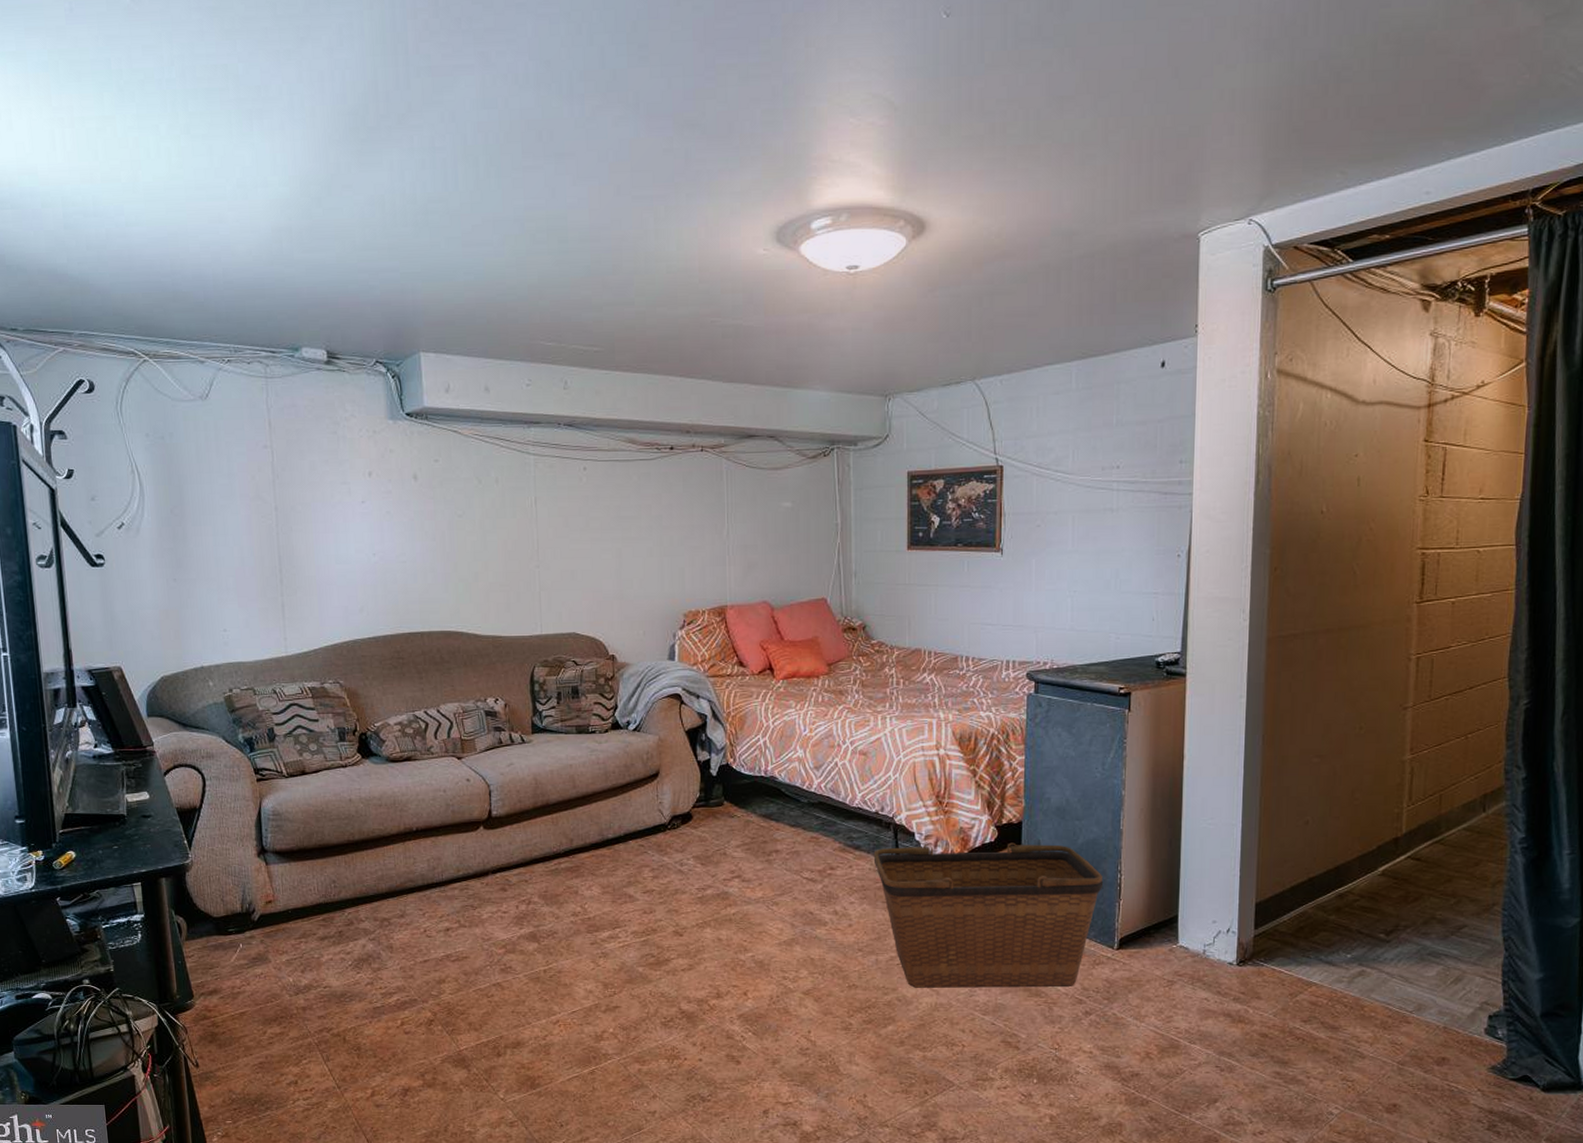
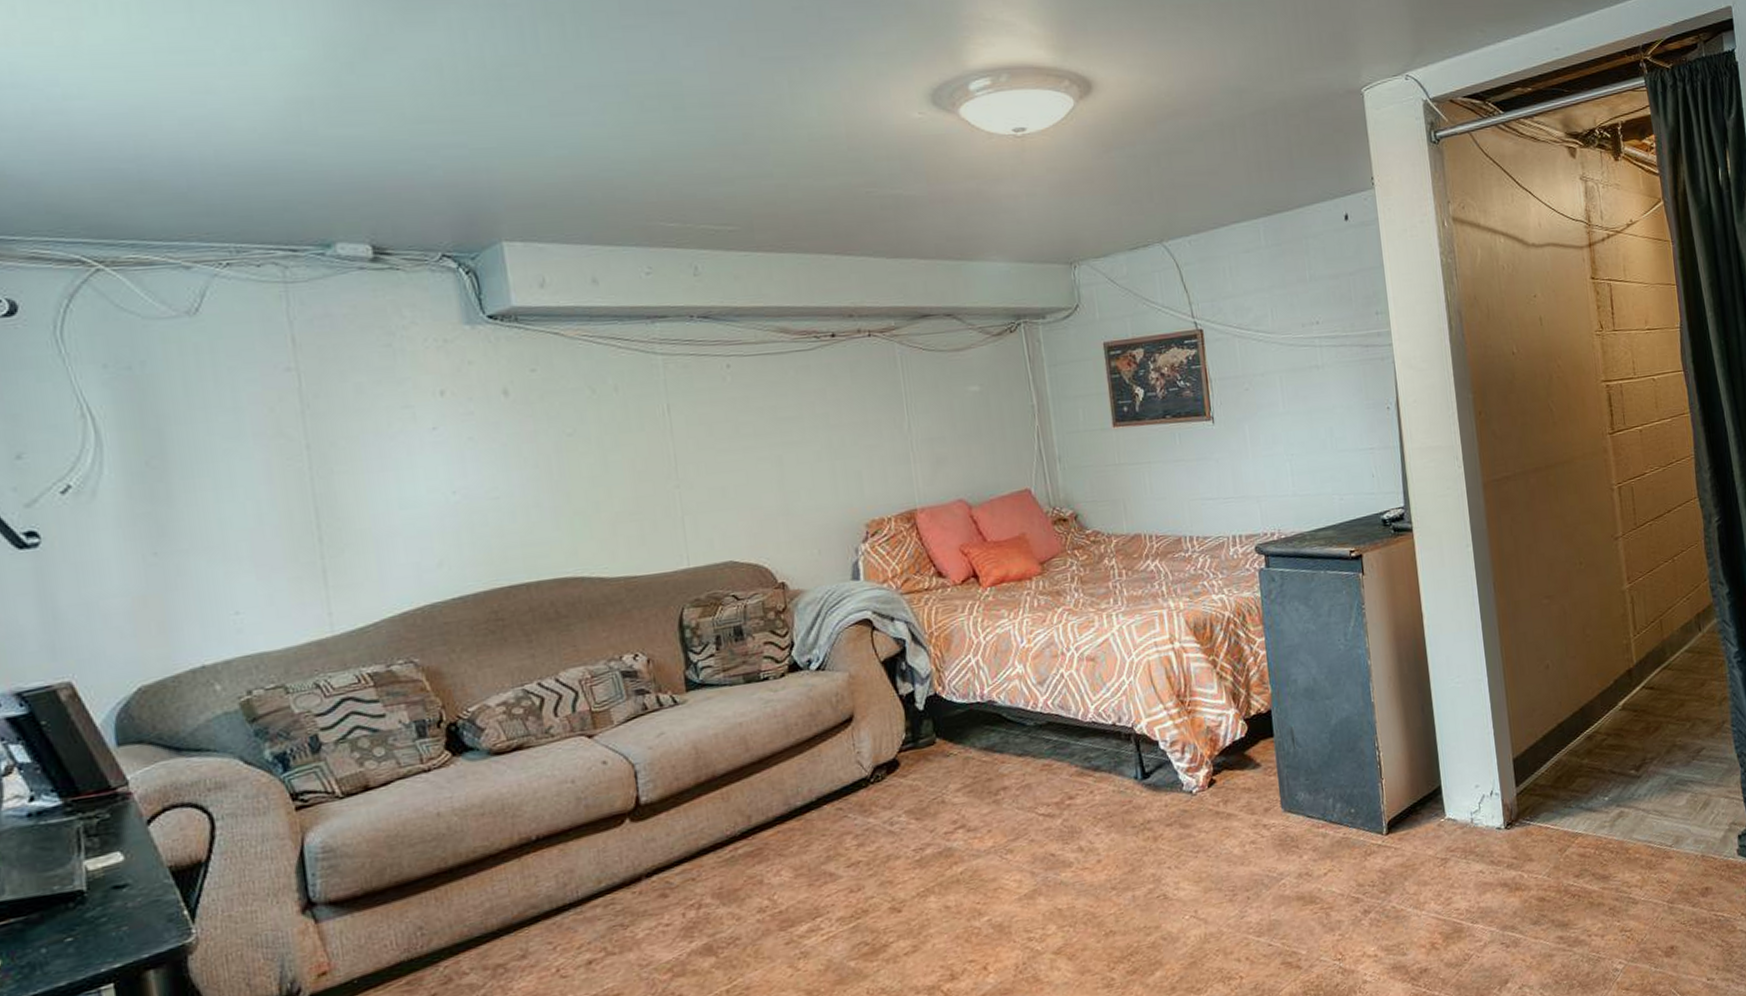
bicycle basket: present [873,842,1104,988] -> none [1115,729,1363,921]

